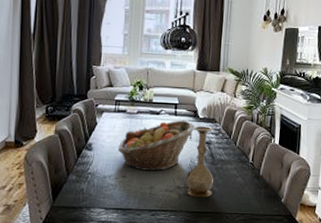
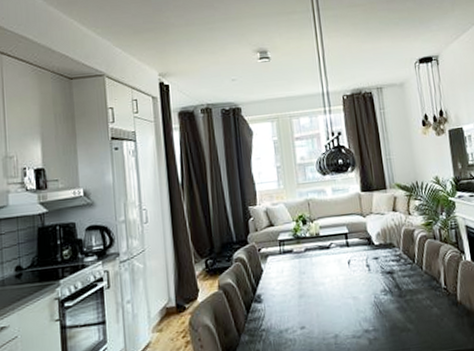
fruit basket: present [117,120,195,172] -> none [290,250,373,318]
vase: present [186,125,214,198] -> none [371,253,407,340]

